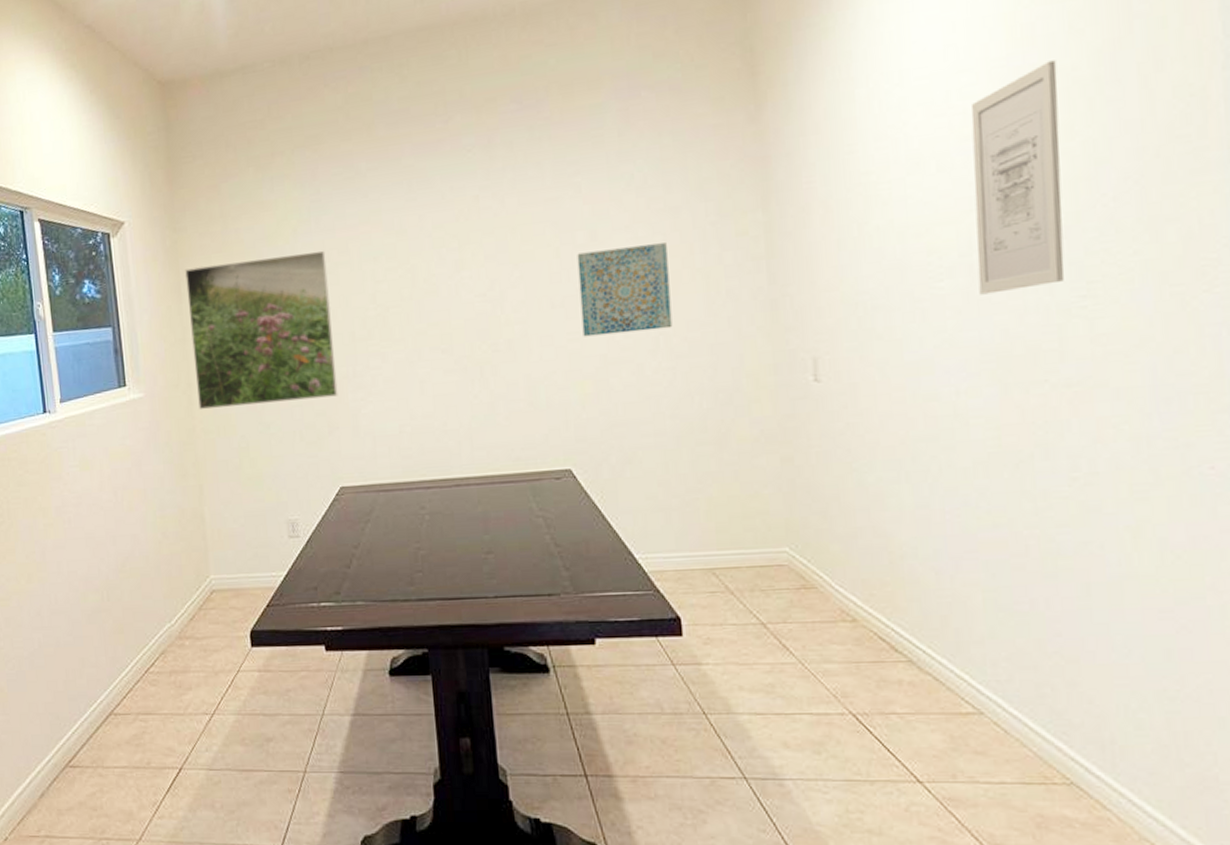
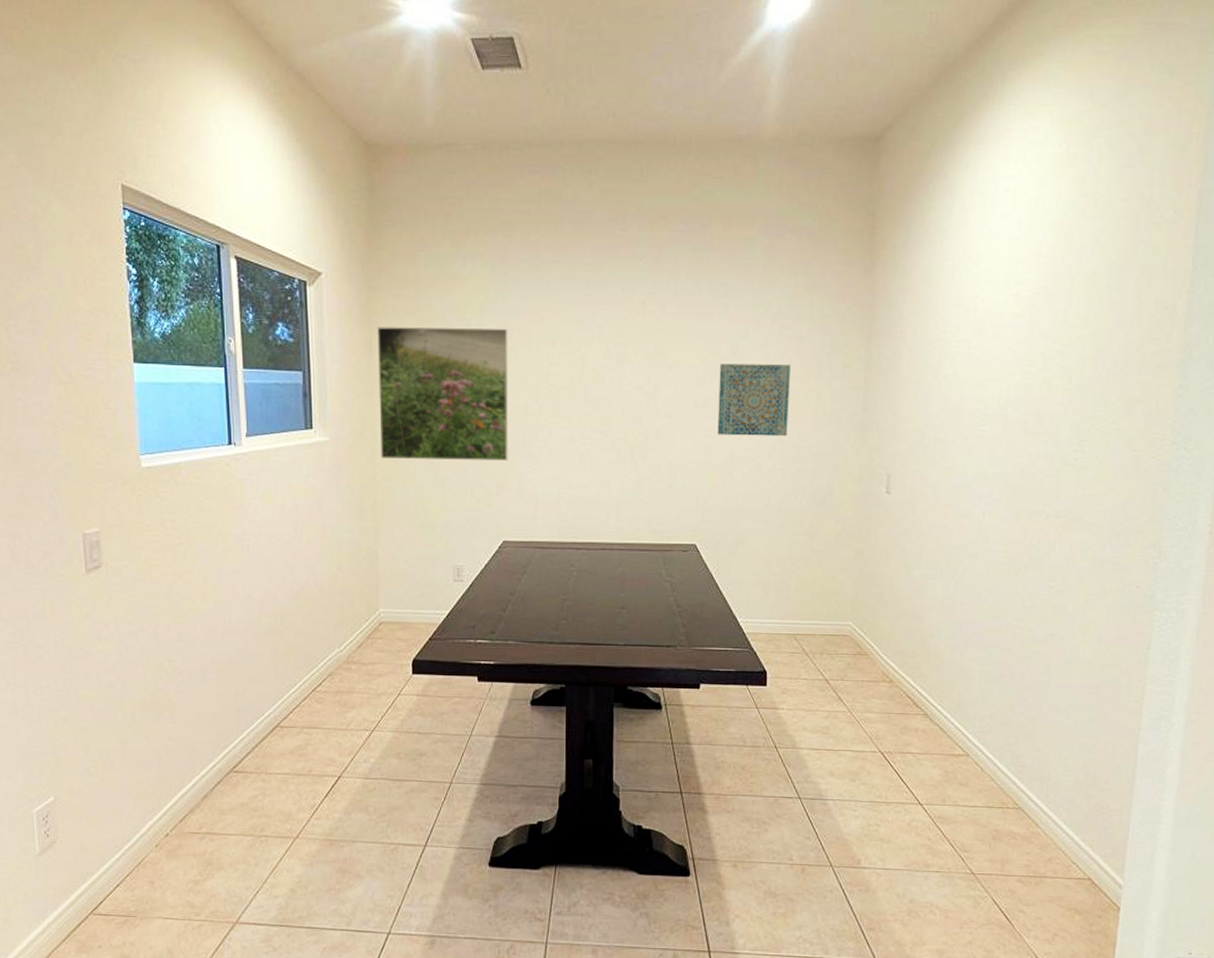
wall art: present [971,60,1065,295] -> none [1009,265,1084,440]

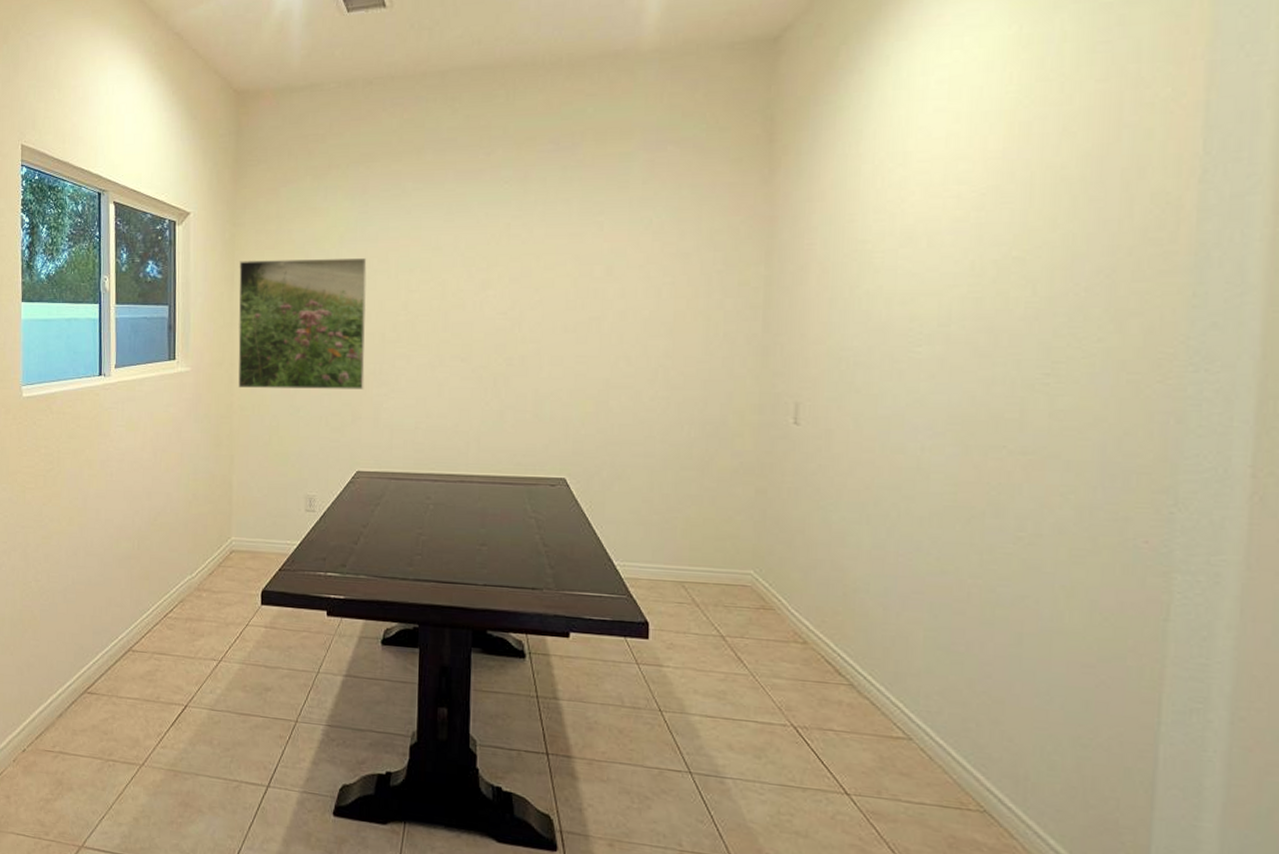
wall art: present [717,363,790,437] -> none [590,284,675,362]

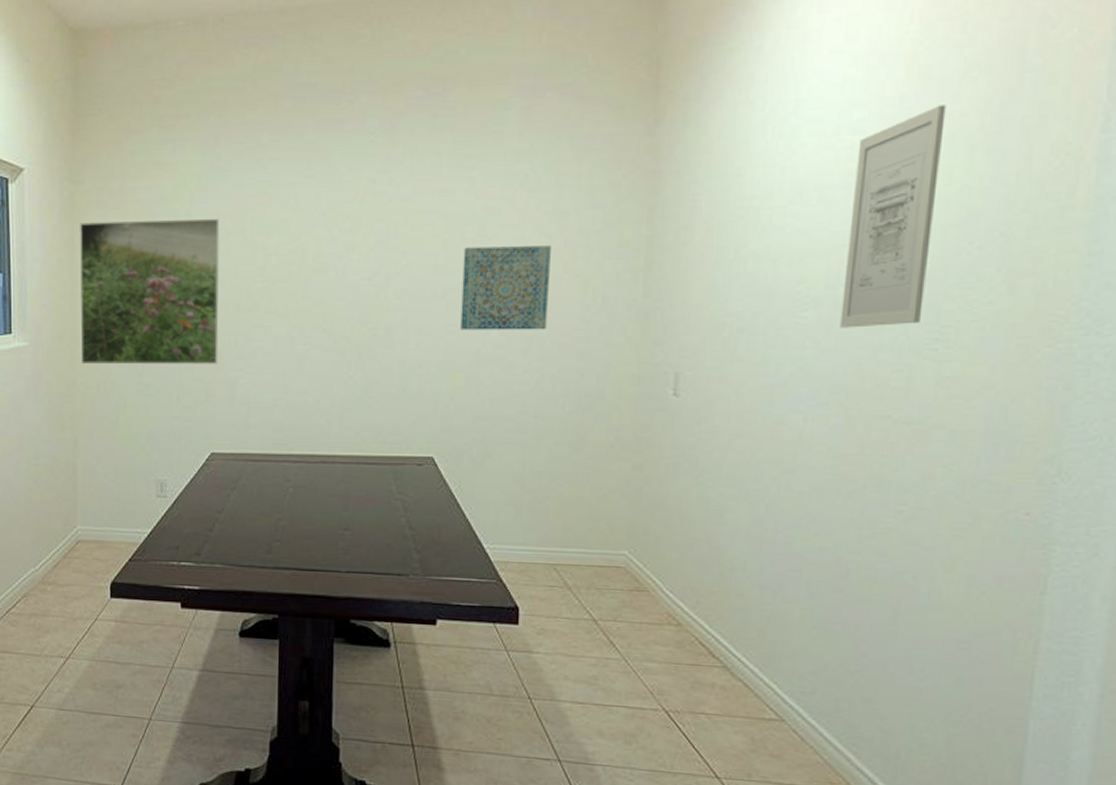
wall art: none [590,284,675,362] -> present [460,246,551,330]
wall art: none [953,158,1048,363] -> present [840,105,947,328]

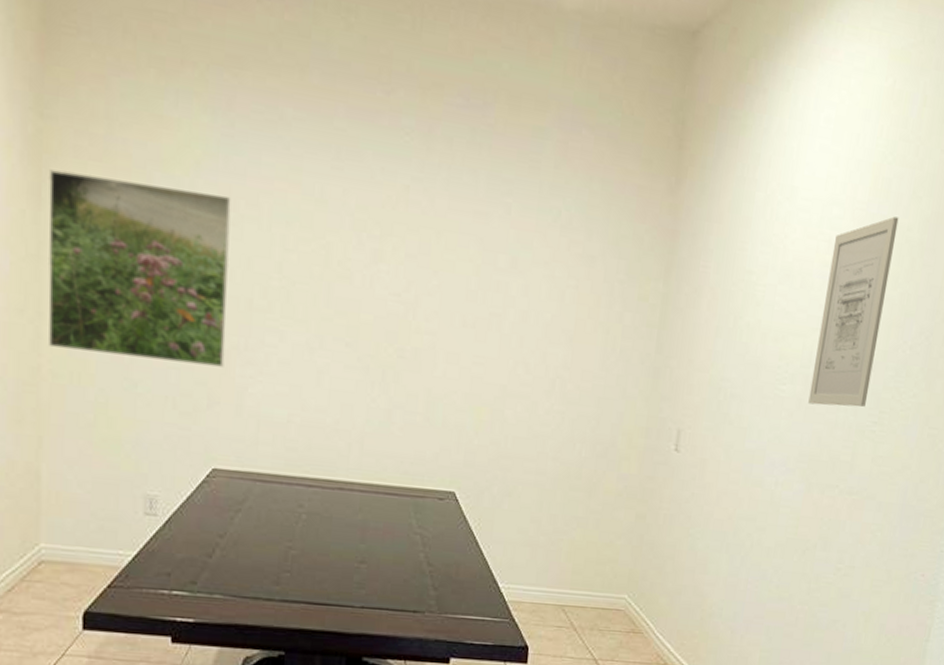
wall art: present [460,246,551,330] -> none [488,277,578,374]

